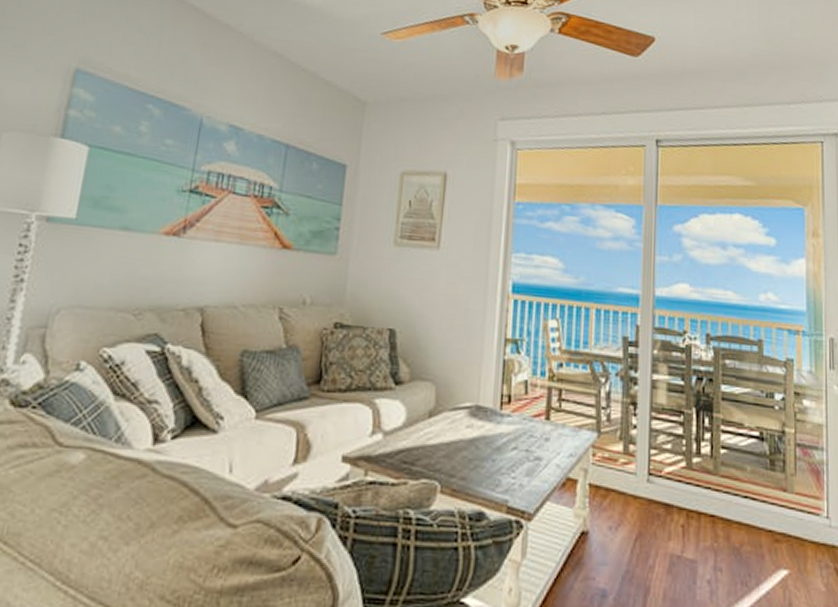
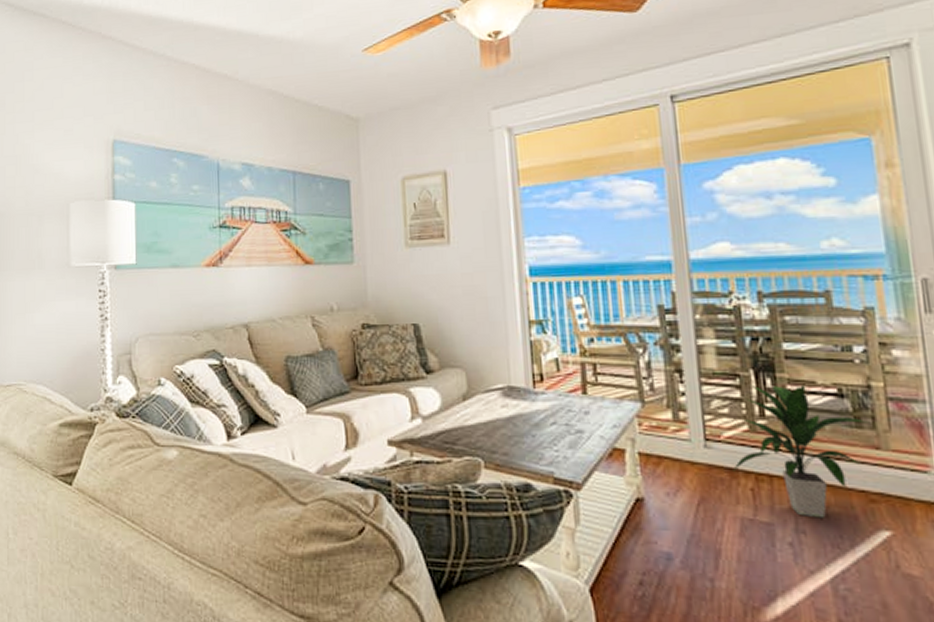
indoor plant: none [669,422,780,557] -> present [733,383,868,518]

